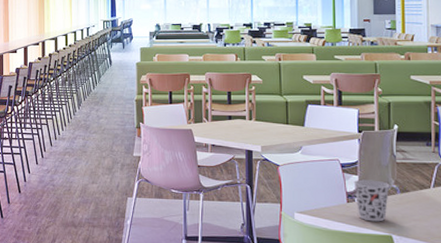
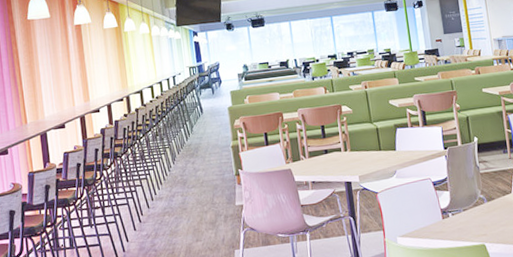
cup: present [353,179,390,222] -> none [446,193,478,234]

